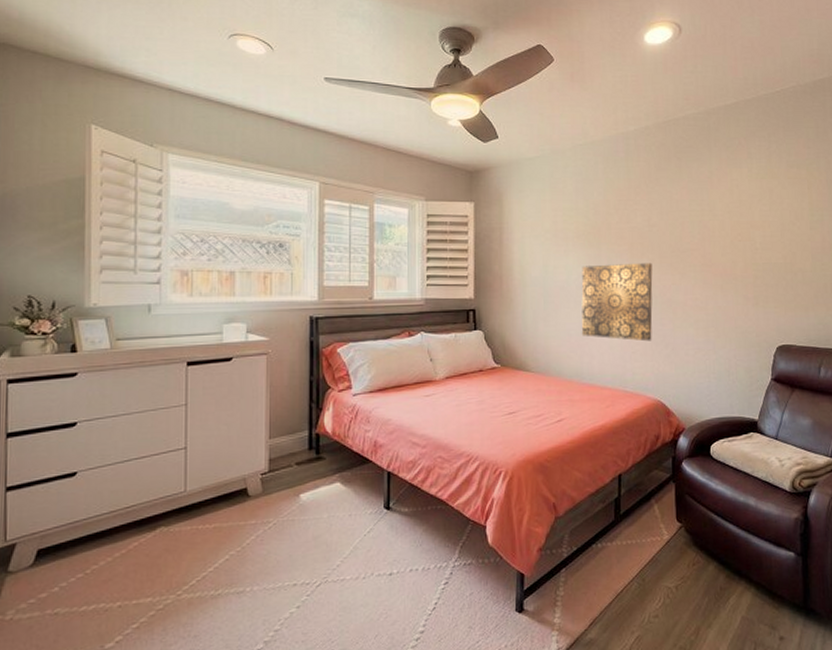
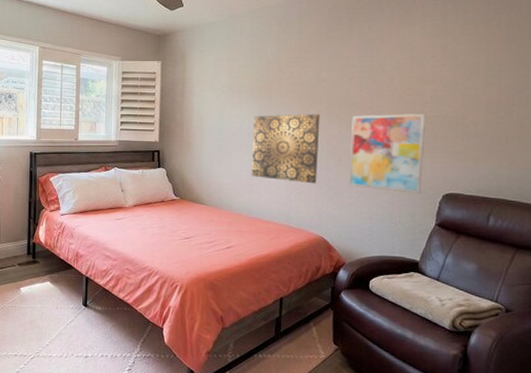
wall art: none [684,261,757,347] -> present [349,114,425,194]

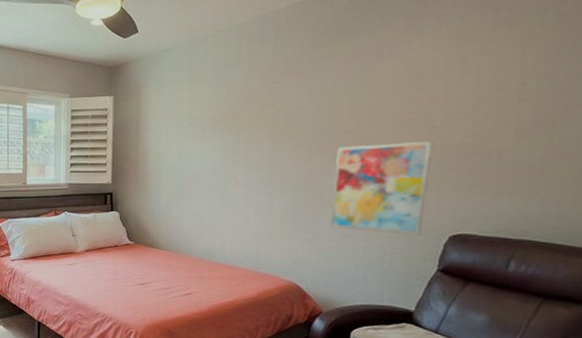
wall art: present [251,114,320,184] -> none [214,146,297,226]

